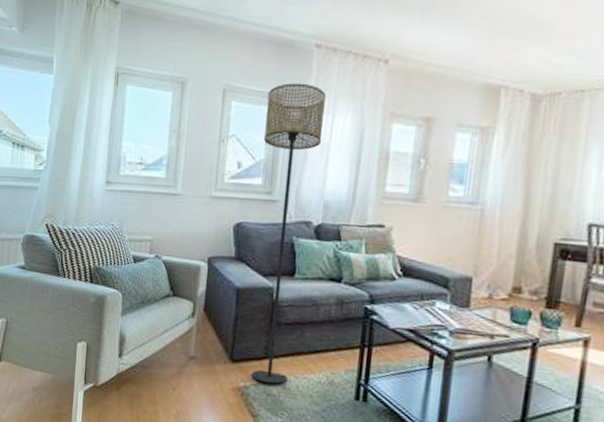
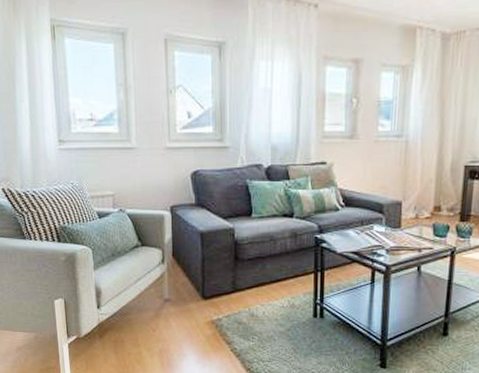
floor lamp: present [251,83,327,385] -> none [208,30,265,314]

